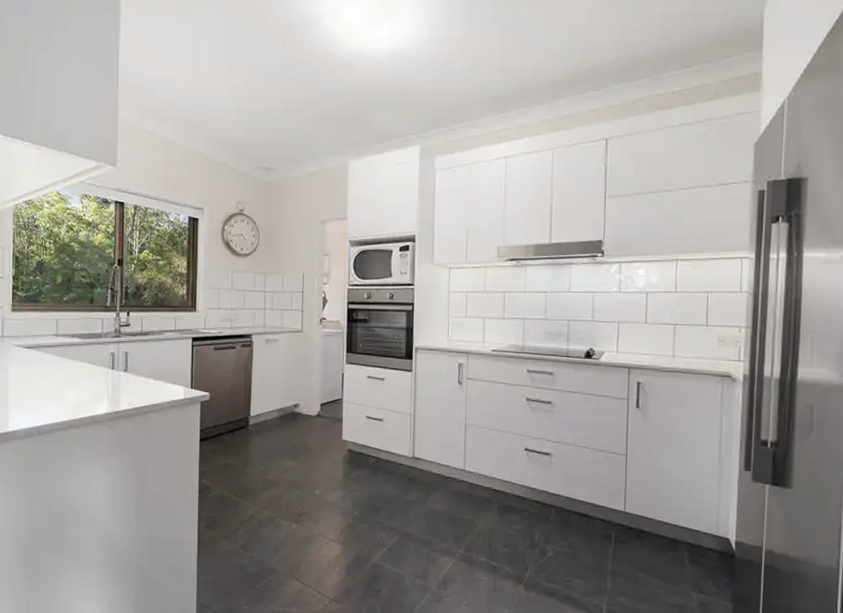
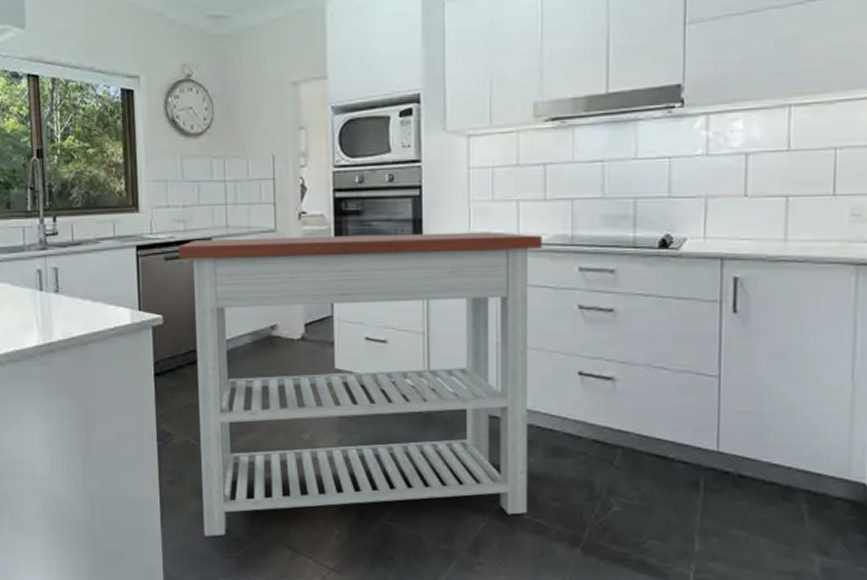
kitchen island: none [225,335,501,572] -> present [179,232,542,537]

